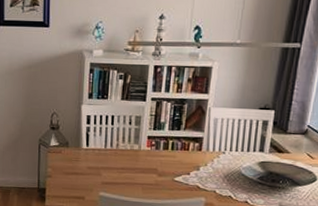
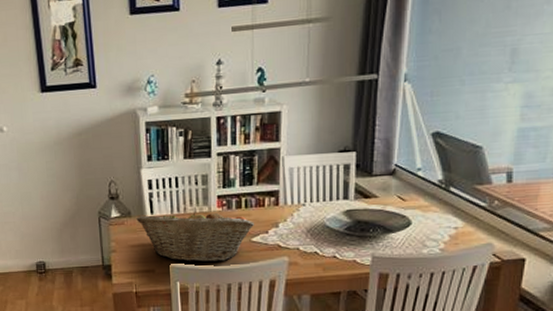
fruit basket: none [73,145,178,196] -> present [136,208,254,262]

